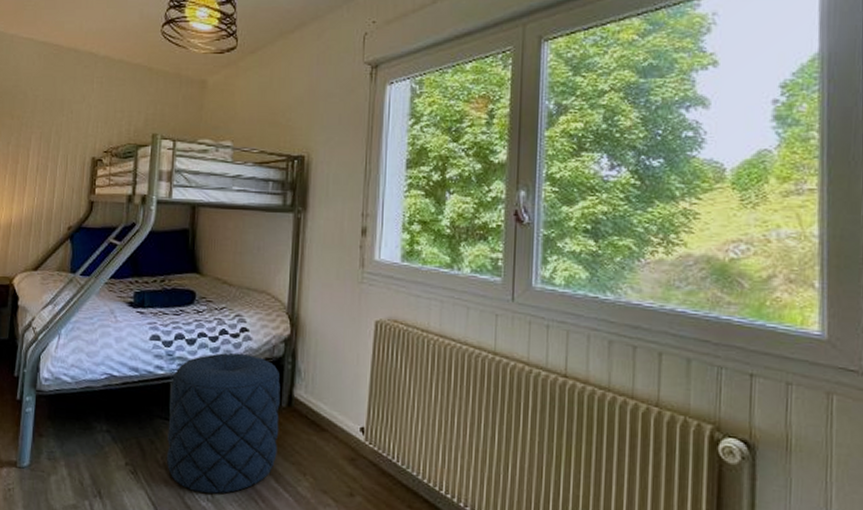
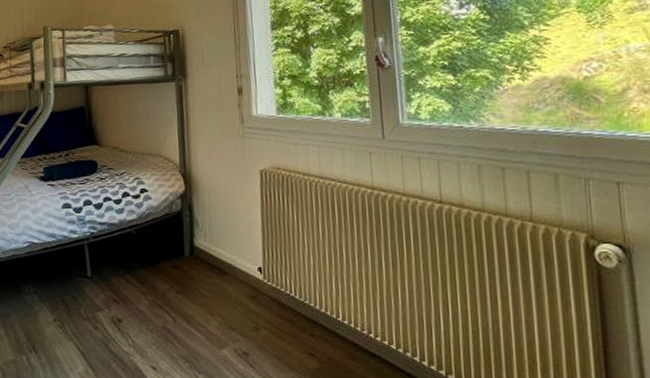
pouf: present [167,352,281,494] -> none [85,212,186,339]

